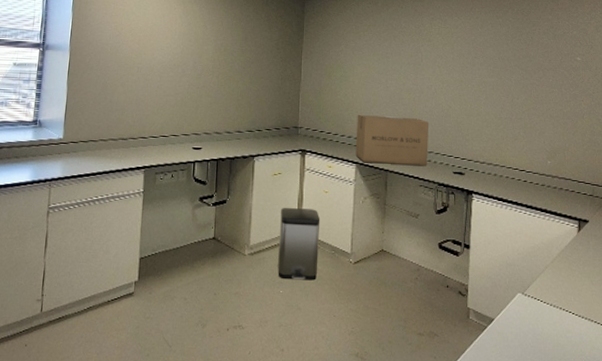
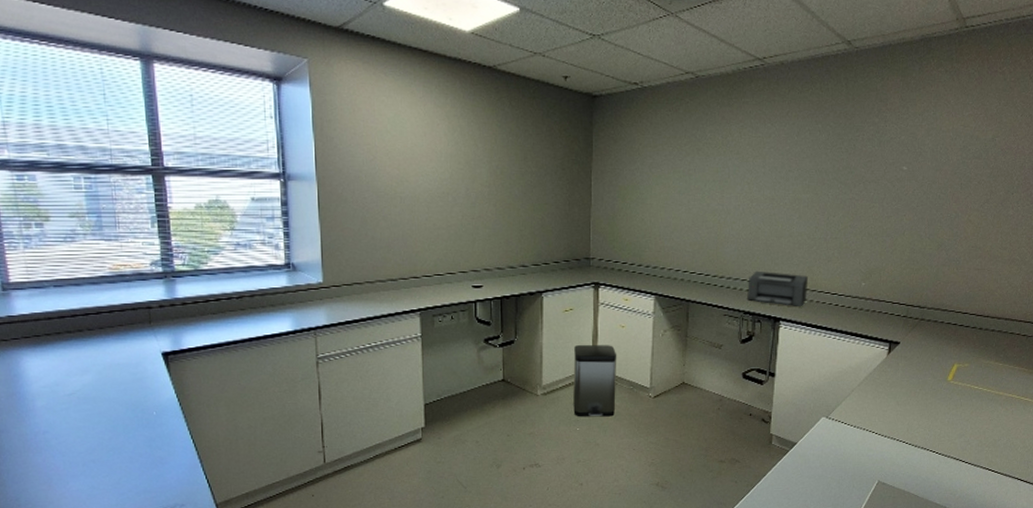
box: present [355,114,429,166] -> none [654,241,736,295]
printer: none [441,145,497,181] -> present [747,270,808,306]

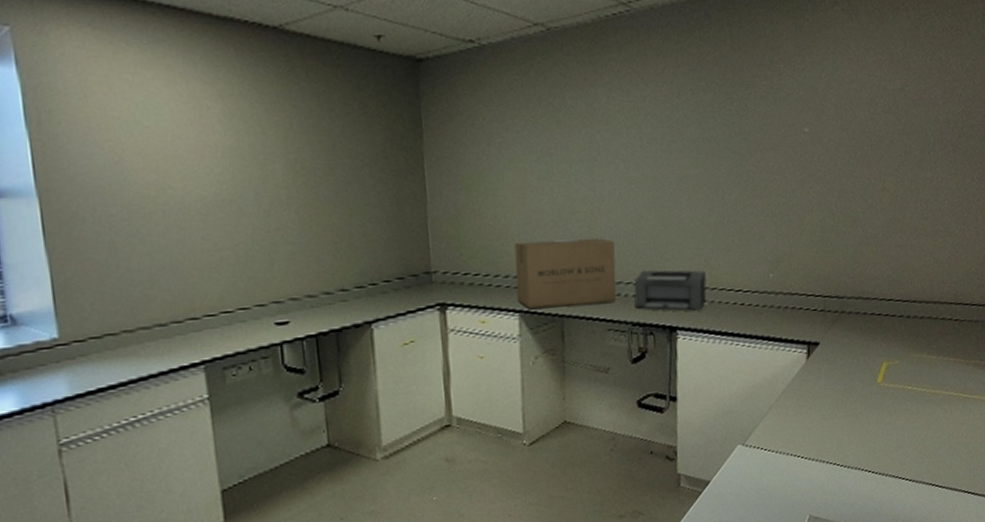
pedal bin: present [573,344,617,417] -> none [420,383,481,482]
box: none [654,241,736,295] -> present [514,238,616,309]

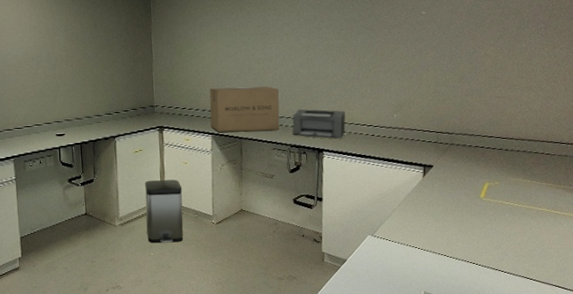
pedal bin: none [420,383,481,482] -> present [145,179,184,244]

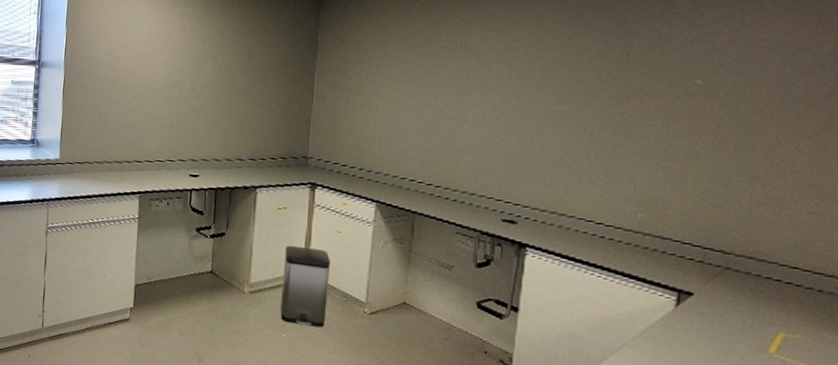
box: present [209,86,280,133] -> none [376,145,473,211]
printer: present [292,109,346,138] -> none [485,187,564,234]

